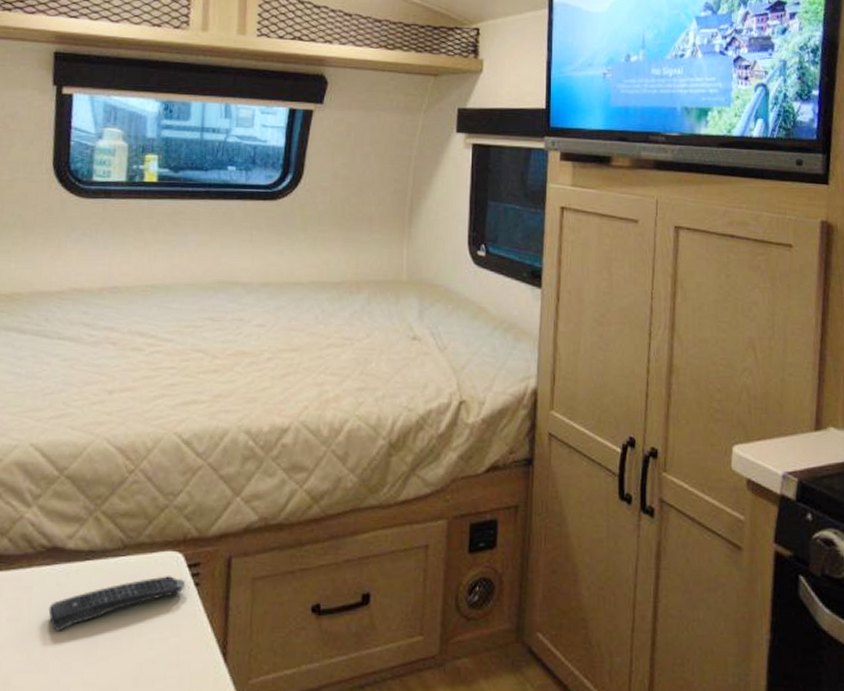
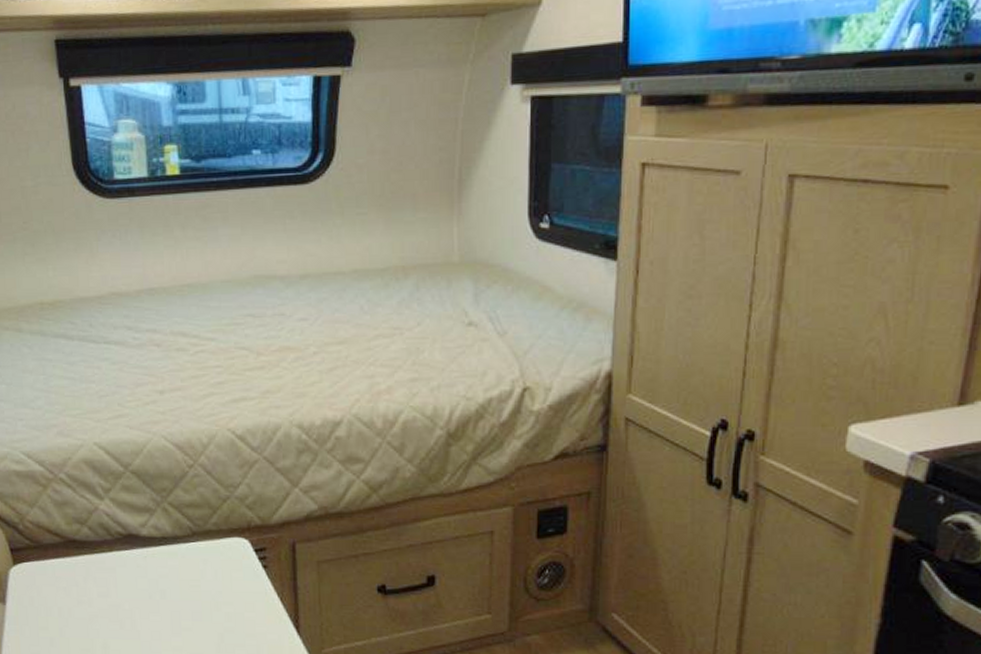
remote control: present [48,576,185,631] -> none [132,559,254,606]

